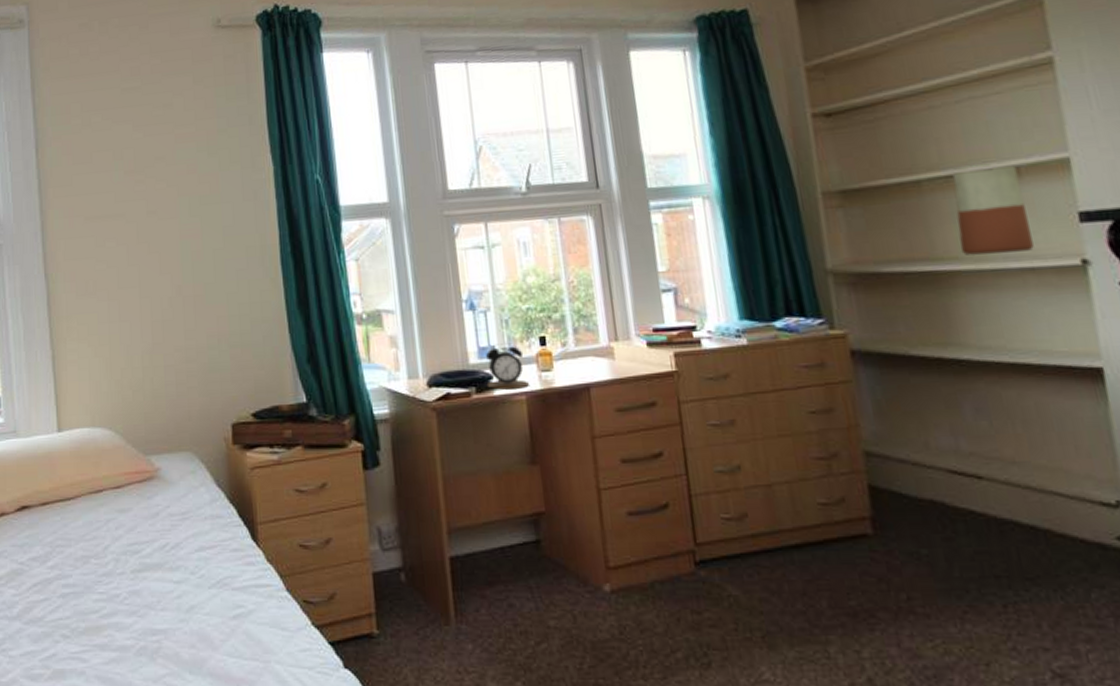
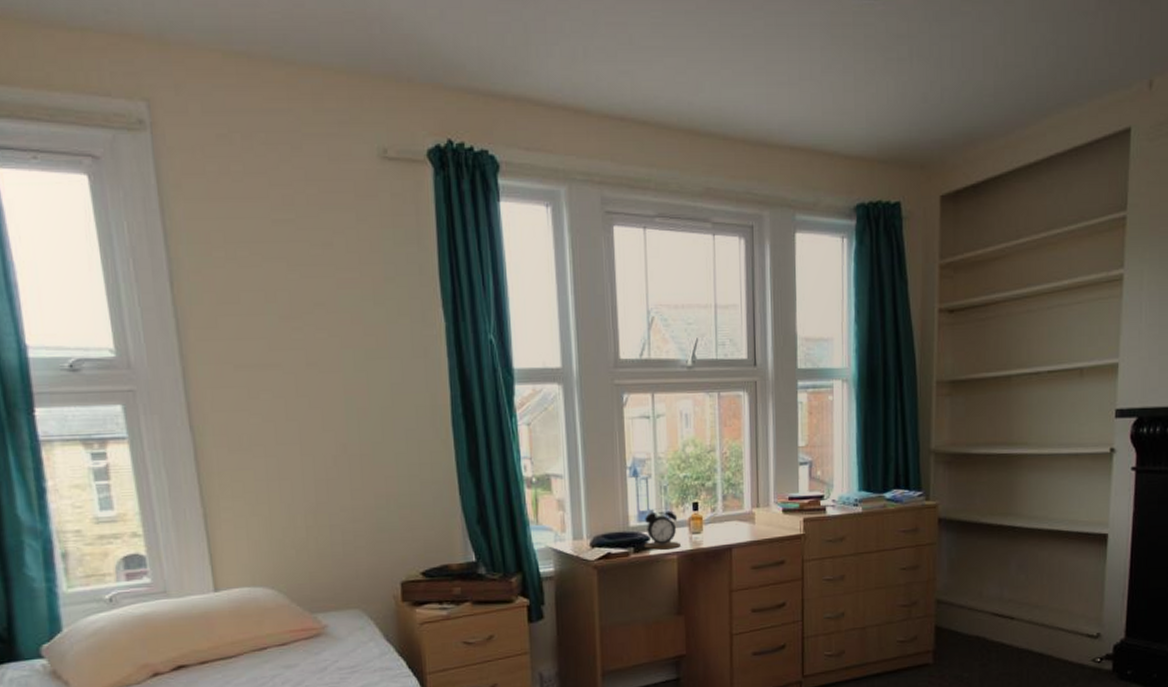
vase: present [952,162,1034,255] -> none [1030,363,1081,441]

